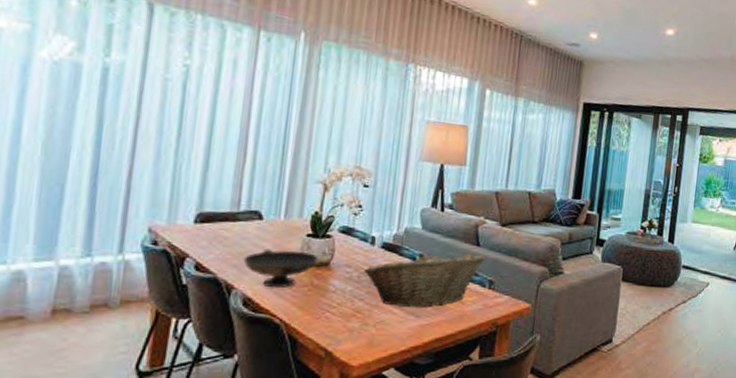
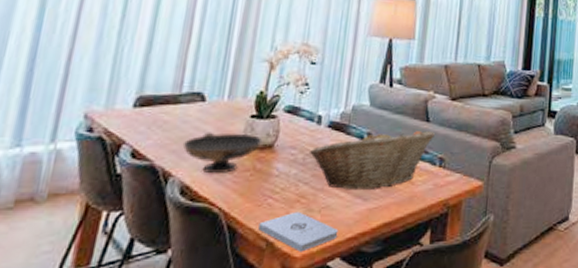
notepad: none [317,325,393,362] -> present [258,211,339,252]

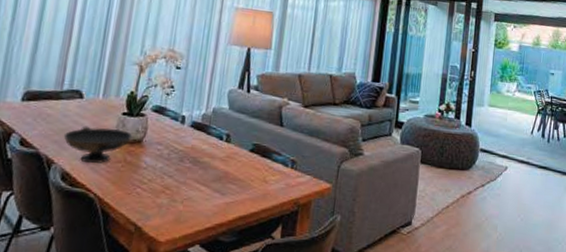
notepad: present [258,211,339,252] -> none [128,201,199,237]
fruit basket: present [310,130,435,189] -> none [174,131,288,186]

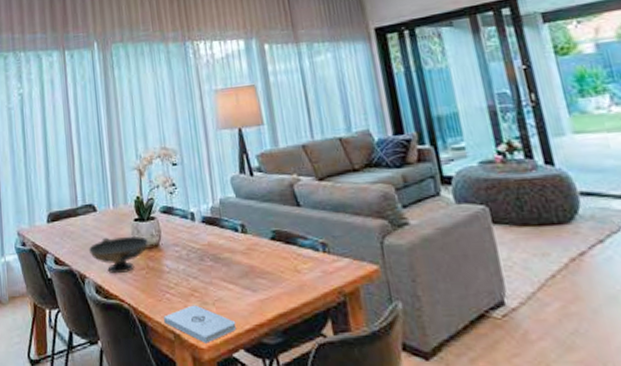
notepad: none [128,201,199,237] -> present [164,305,237,344]

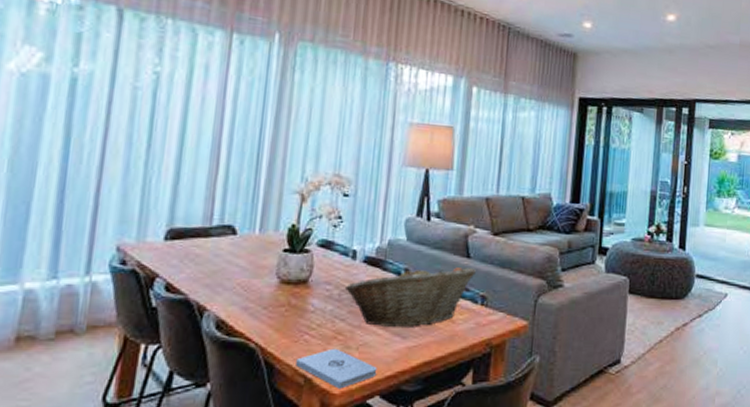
decorative bowl: present [88,236,149,274] -> none [215,266,297,309]
fruit basket: none [191,216,310,281] -> present [345,266,476,327]

